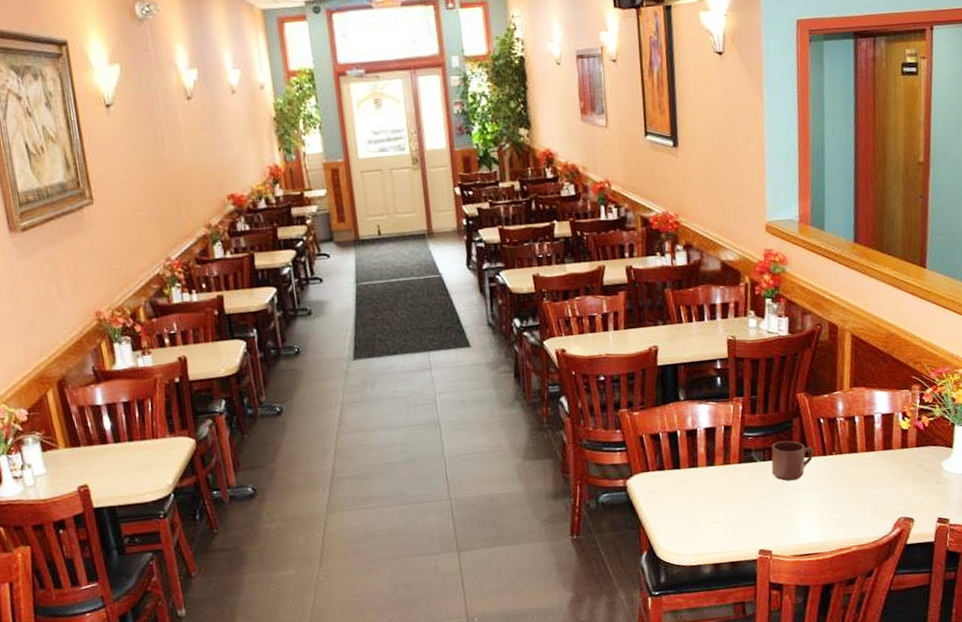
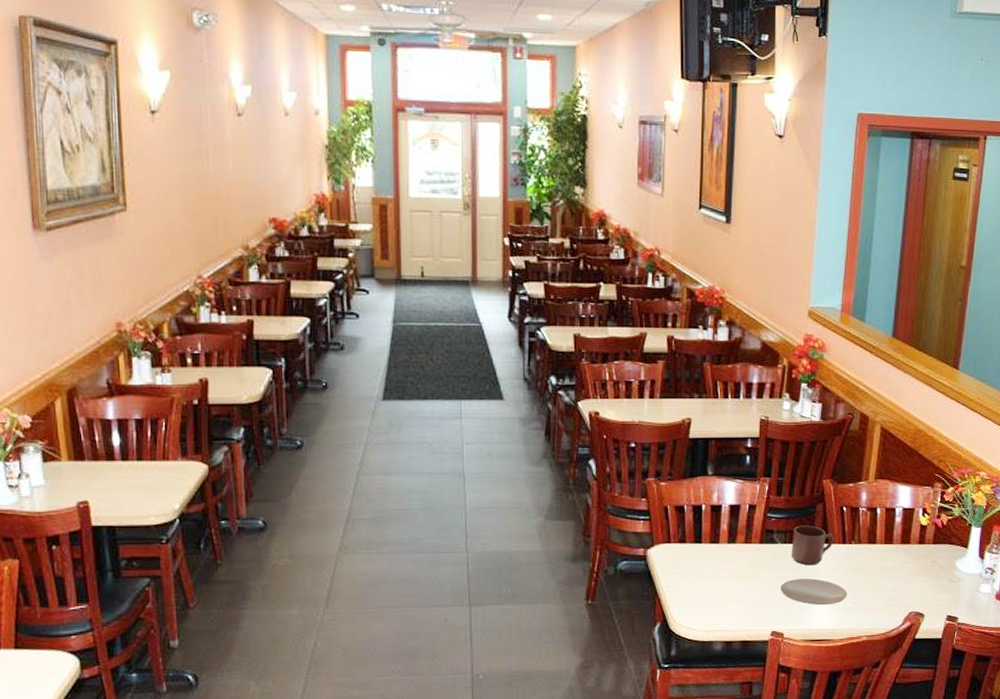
plate: none [763,493,833,520] -> present [780,578,847,606]

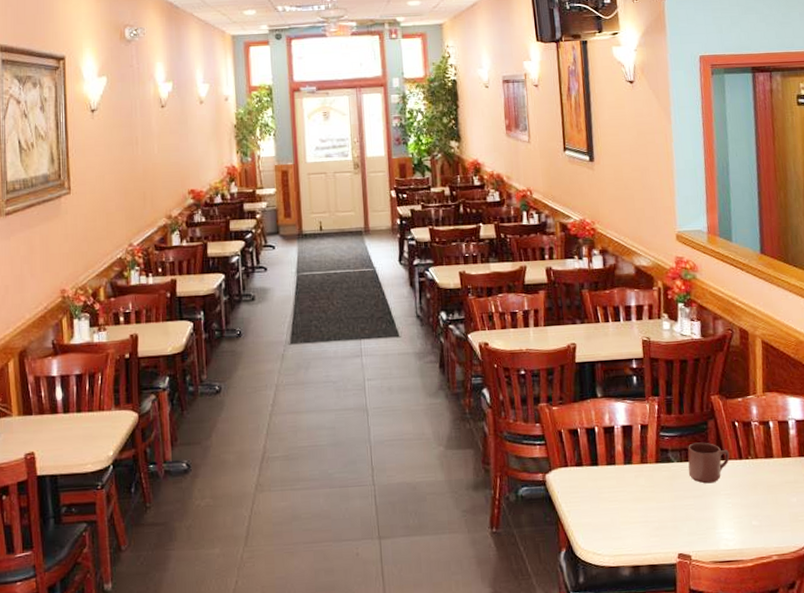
plate: present [780,578,847,606] -> none [681,496,751,525]

